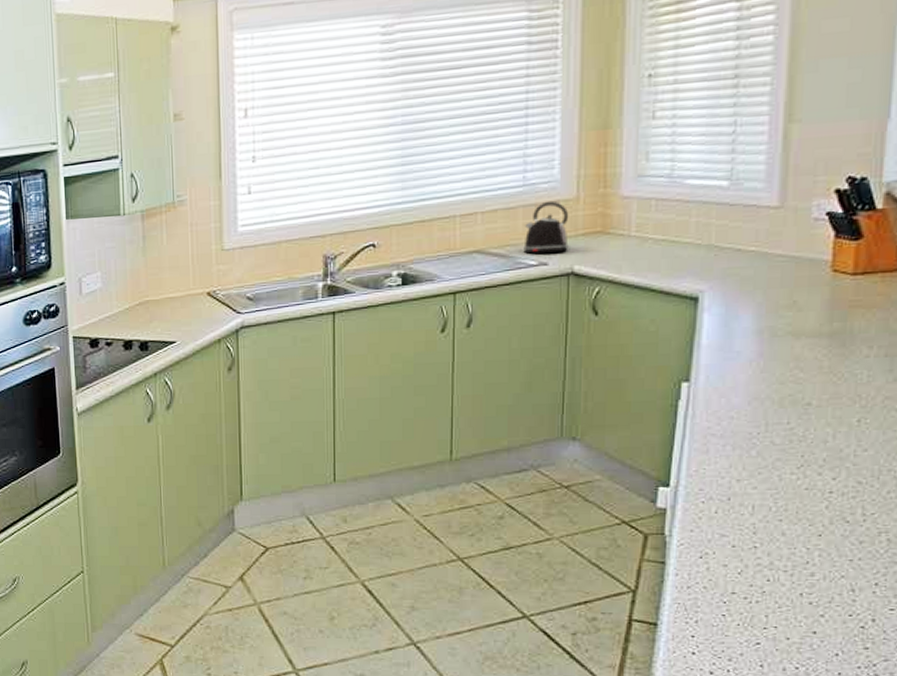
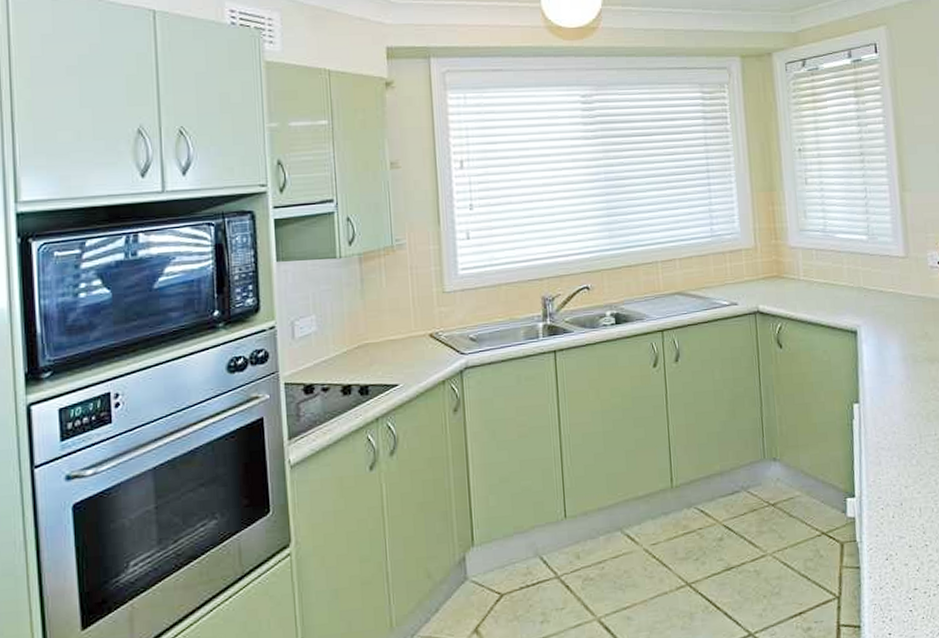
kettle: present [523,200,569,254] -> none [716,249,753,295]

